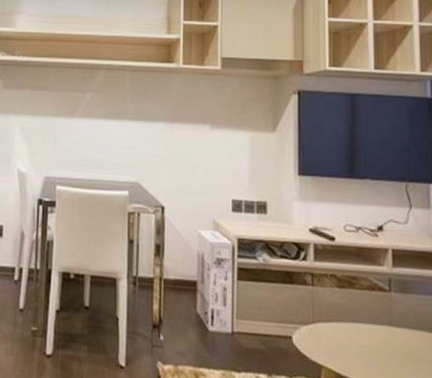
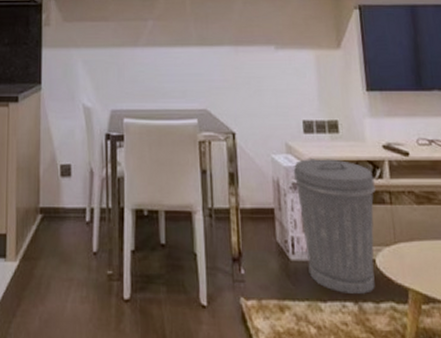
trash can: none [218,236,298,368] -> present [293,159,375,295]

